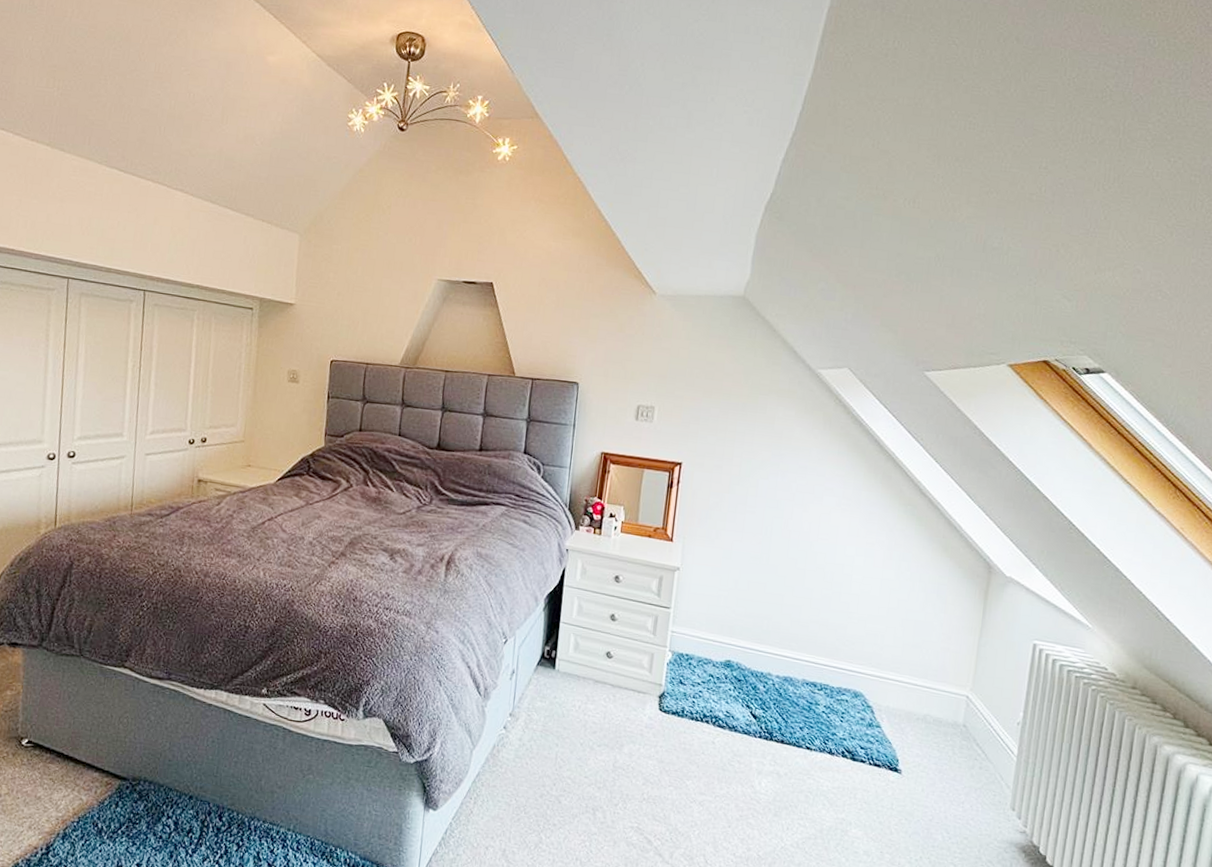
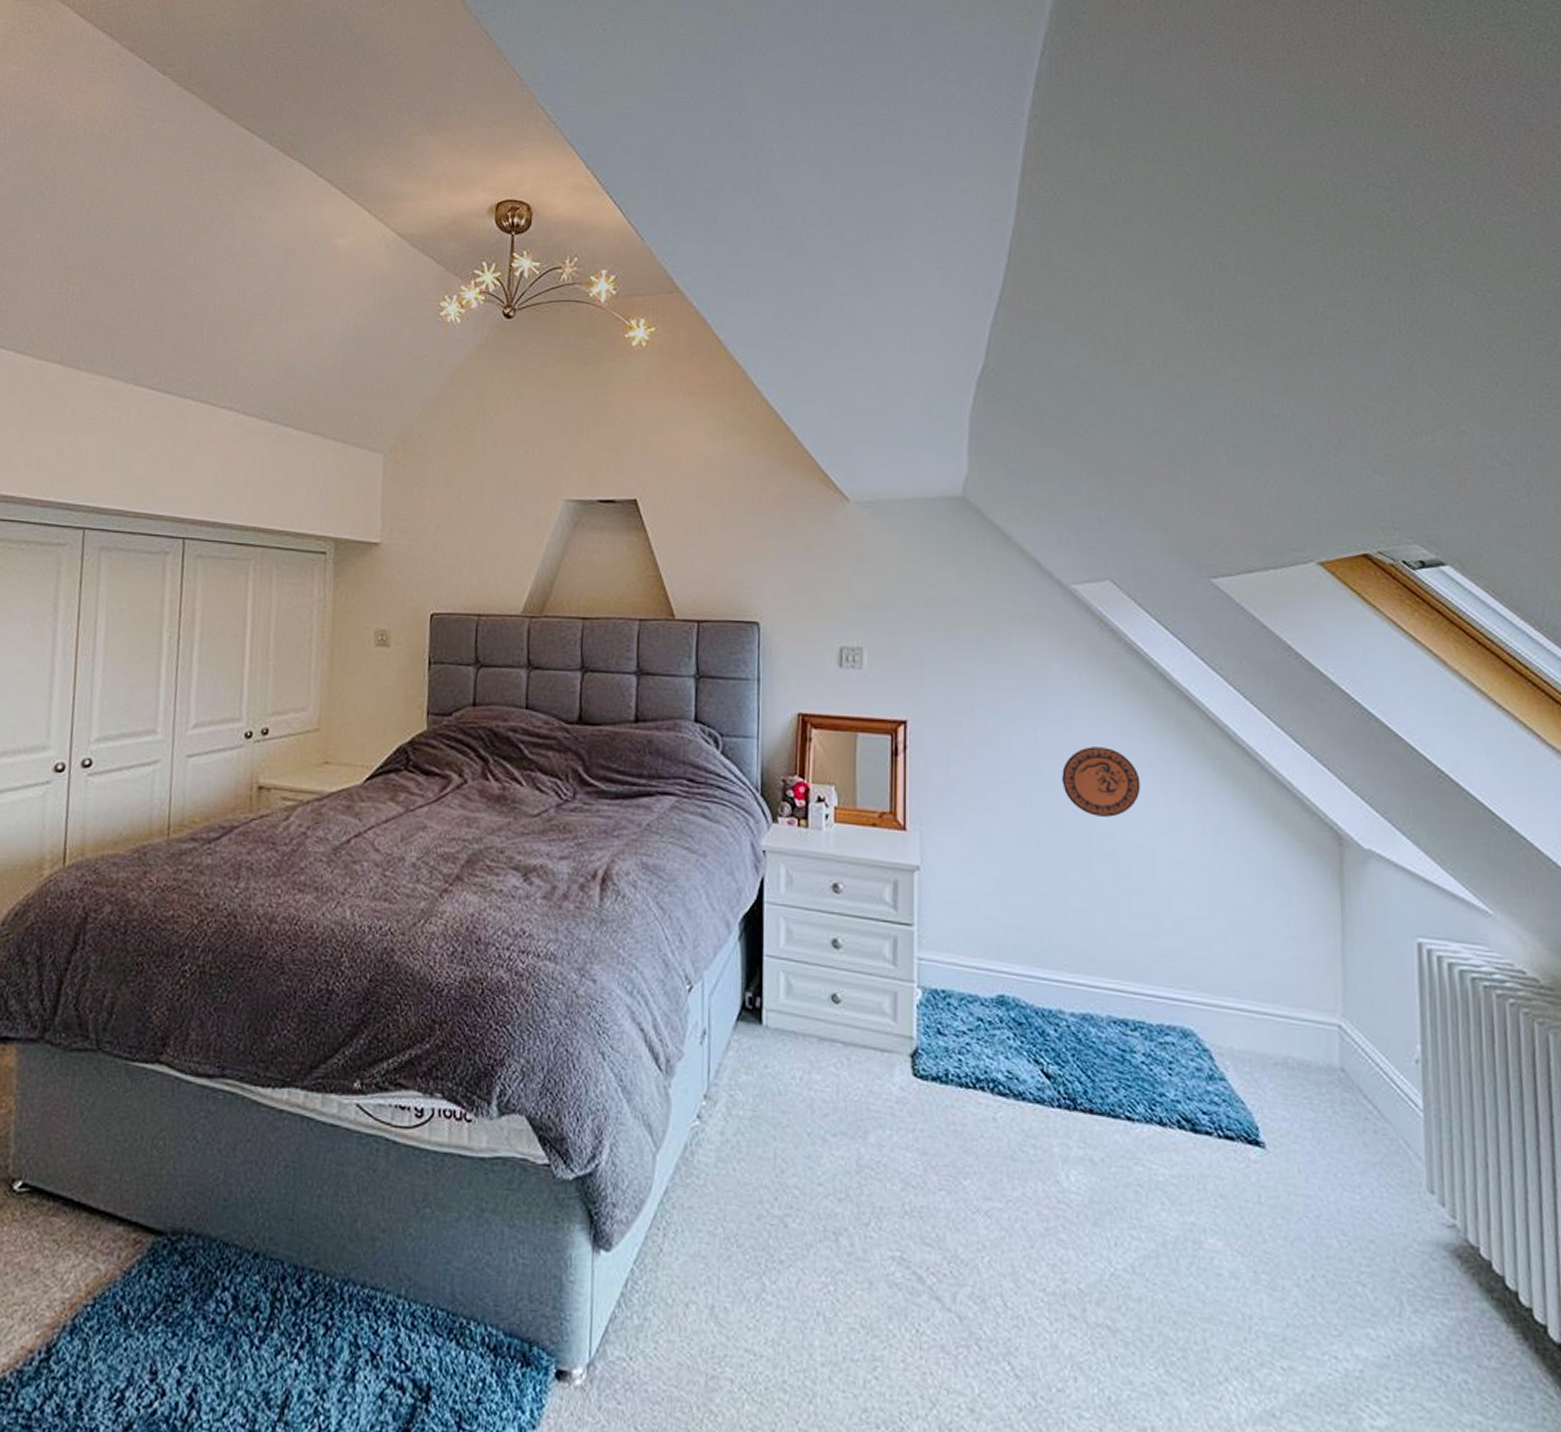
decorative plate: none [791,490,850,542] -> present [1062,746,1141,817]

